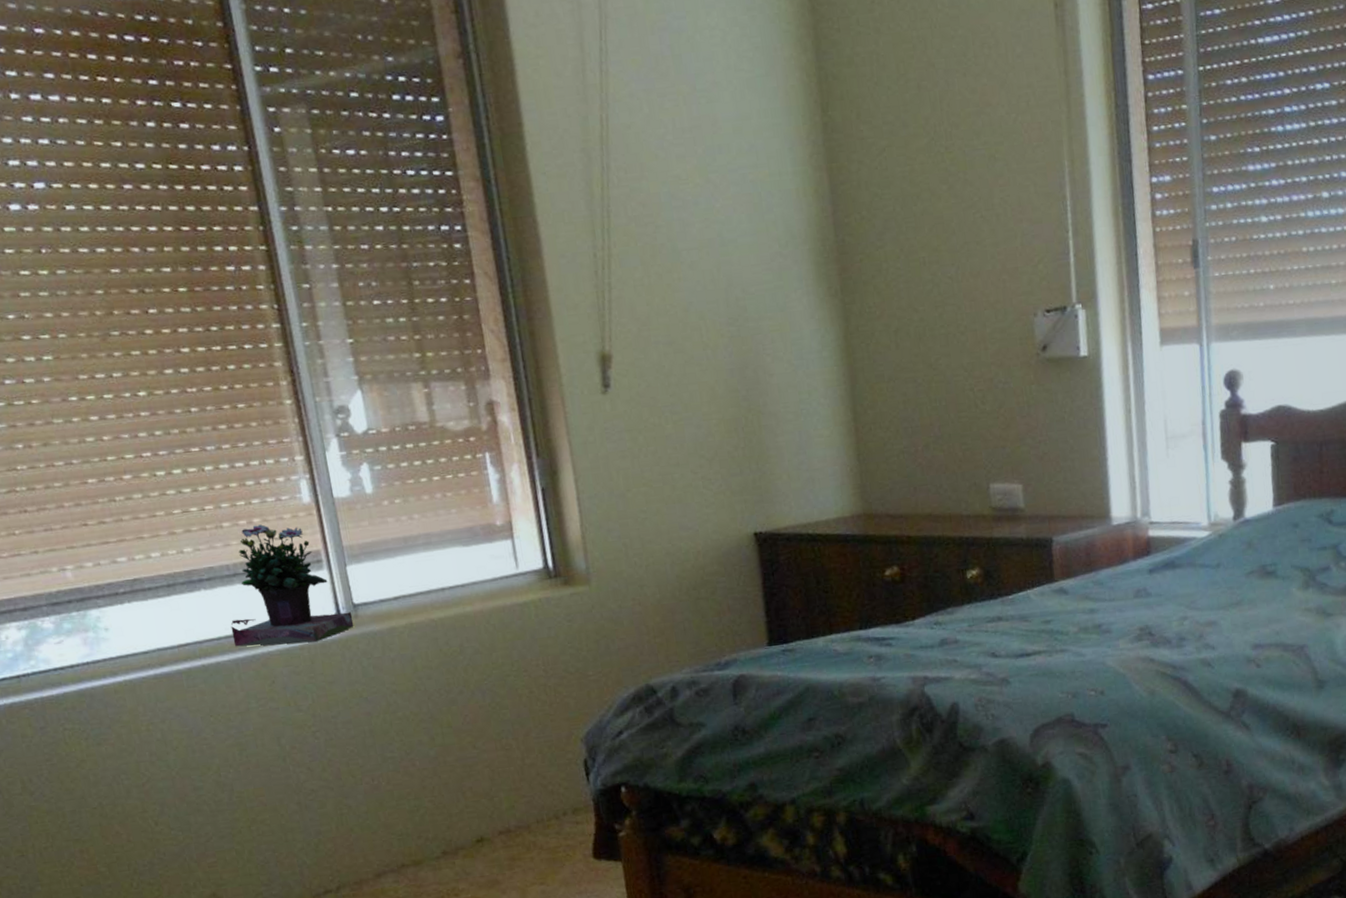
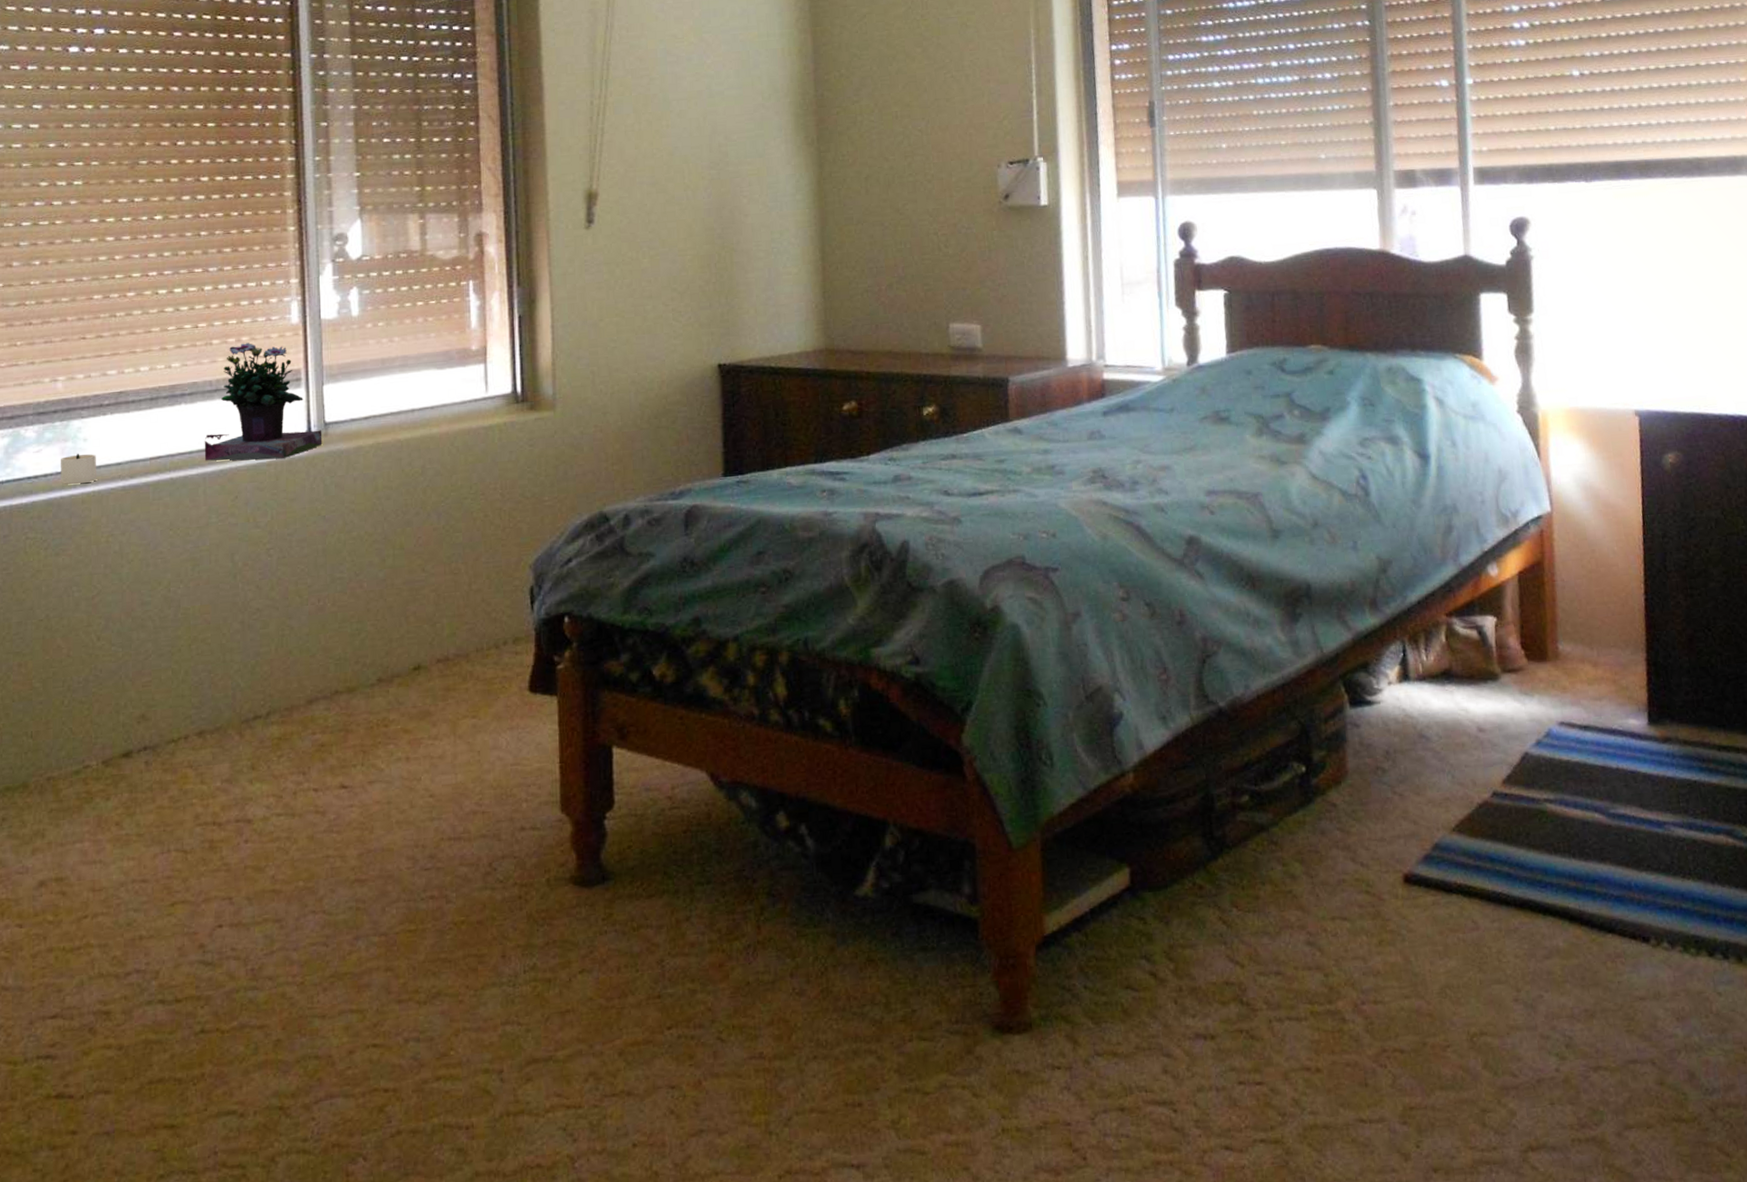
candle: none [84,643,126,676] -> present [61,453,97,485]

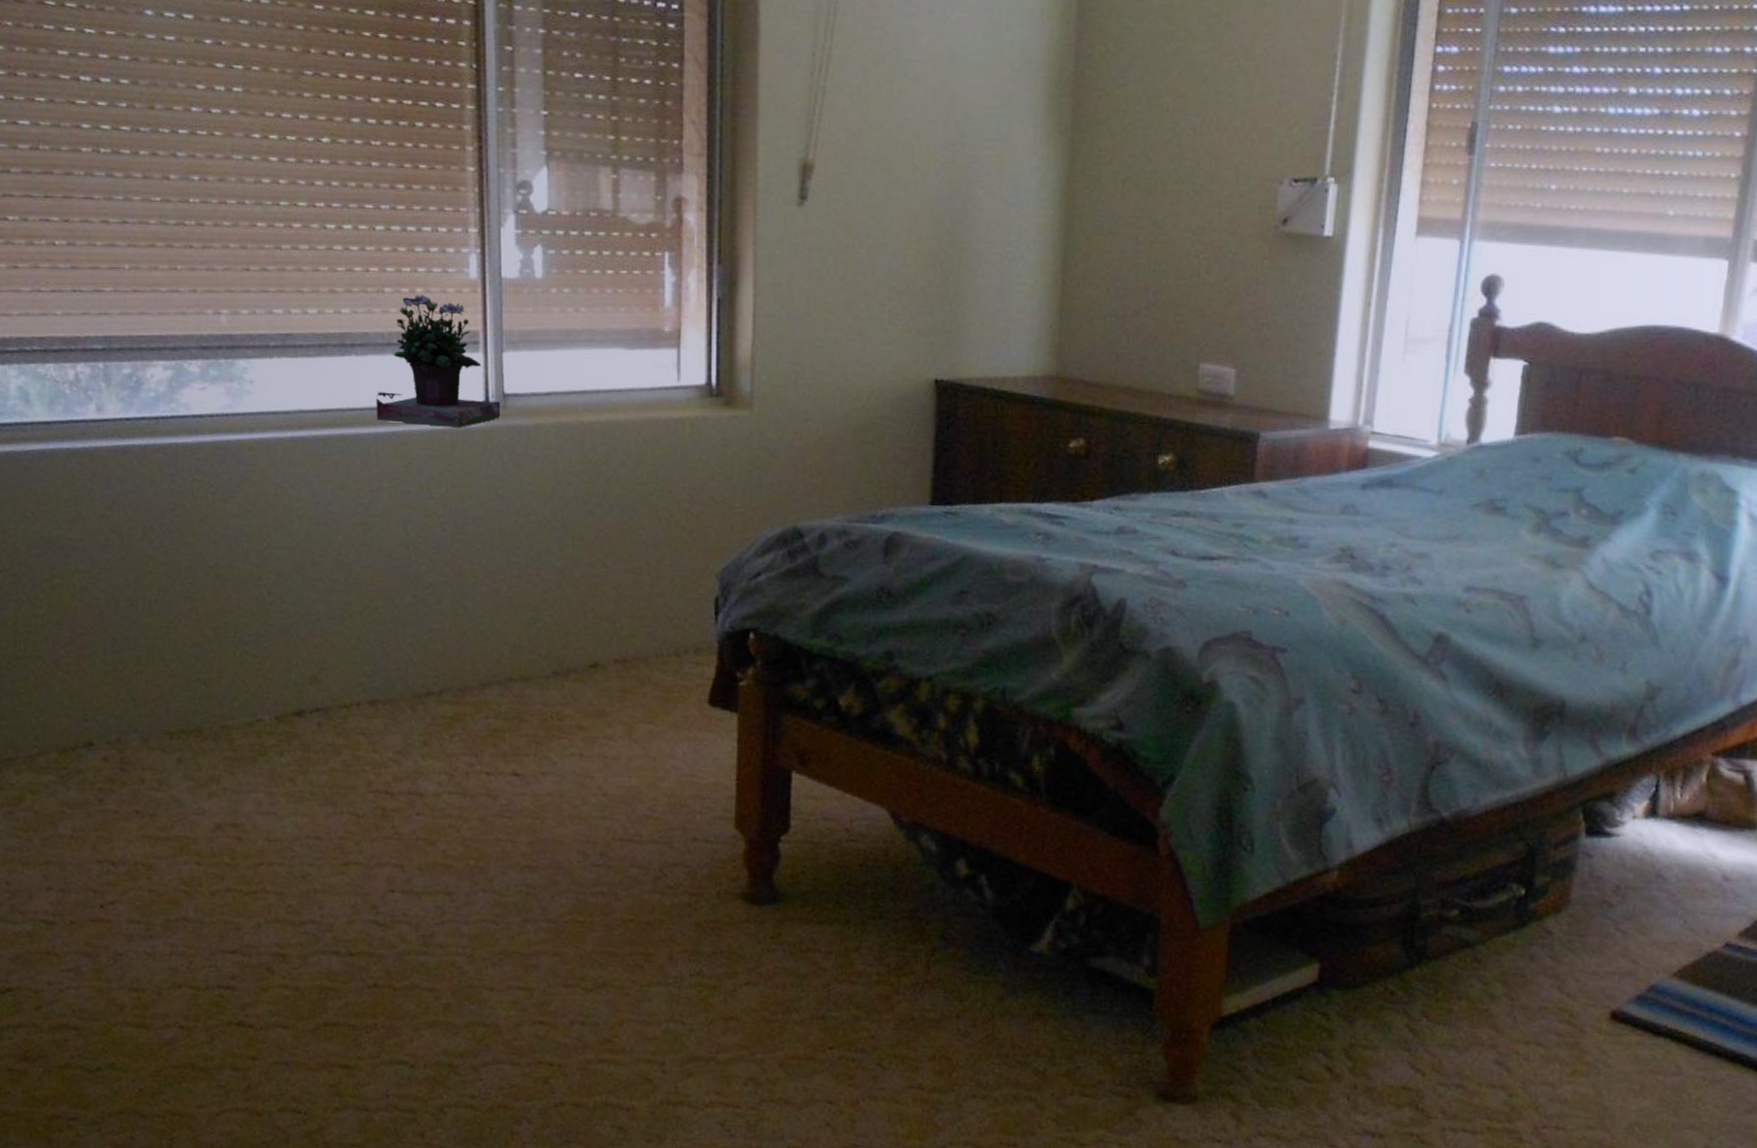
candle: present [61,453,97,485] -> none [226,395,265,430]

